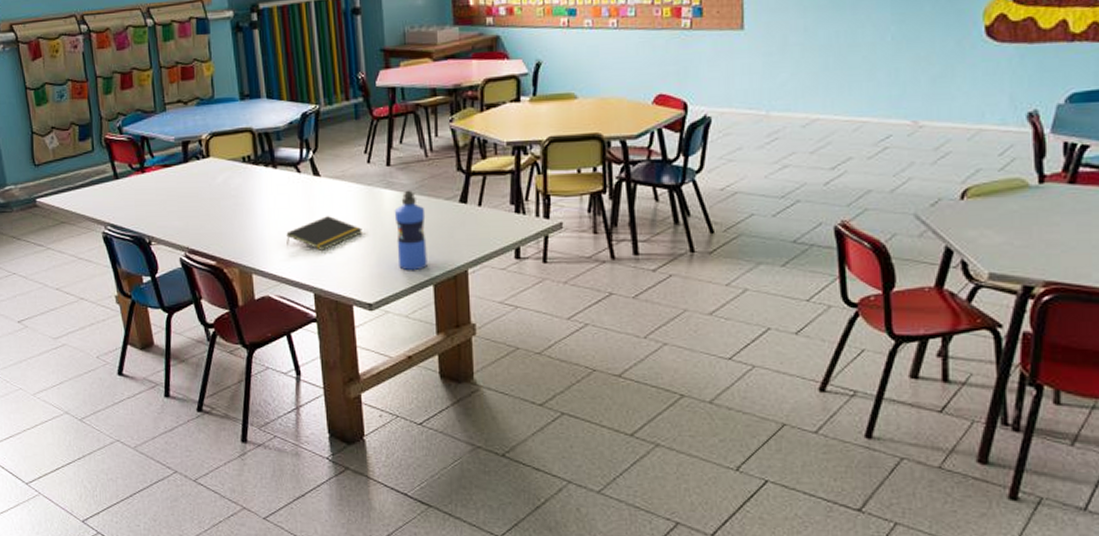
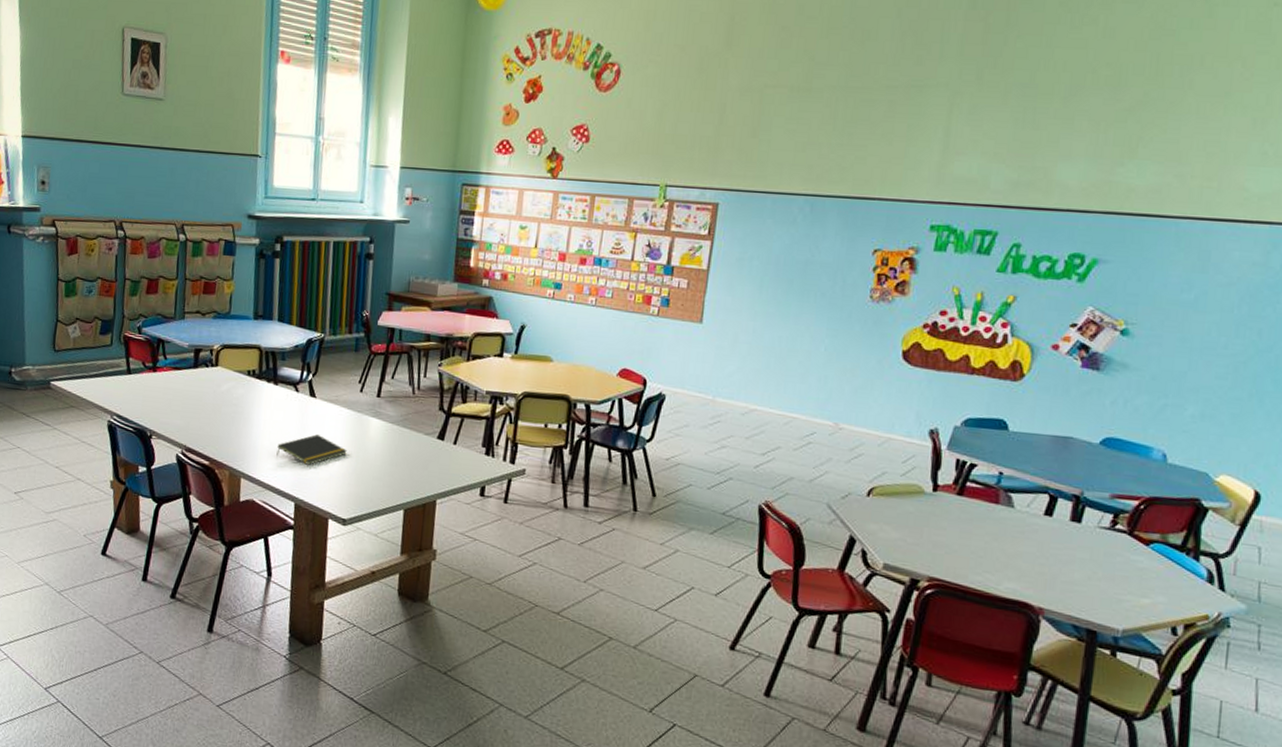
water bottle: present [394,190,427,271] -> none [375,421,406,495]

